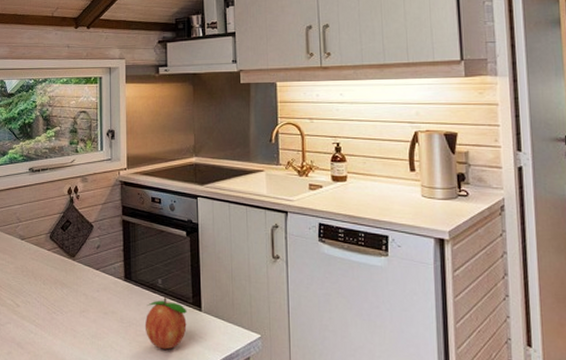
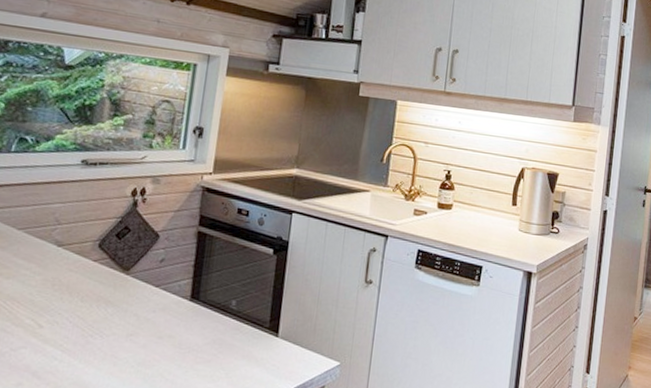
fruit: present [144,296,188,350] -> none [207,320,262,379]

